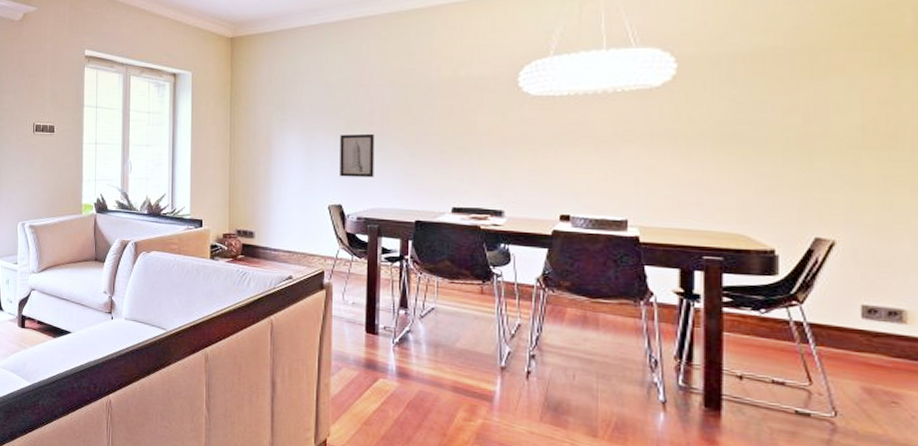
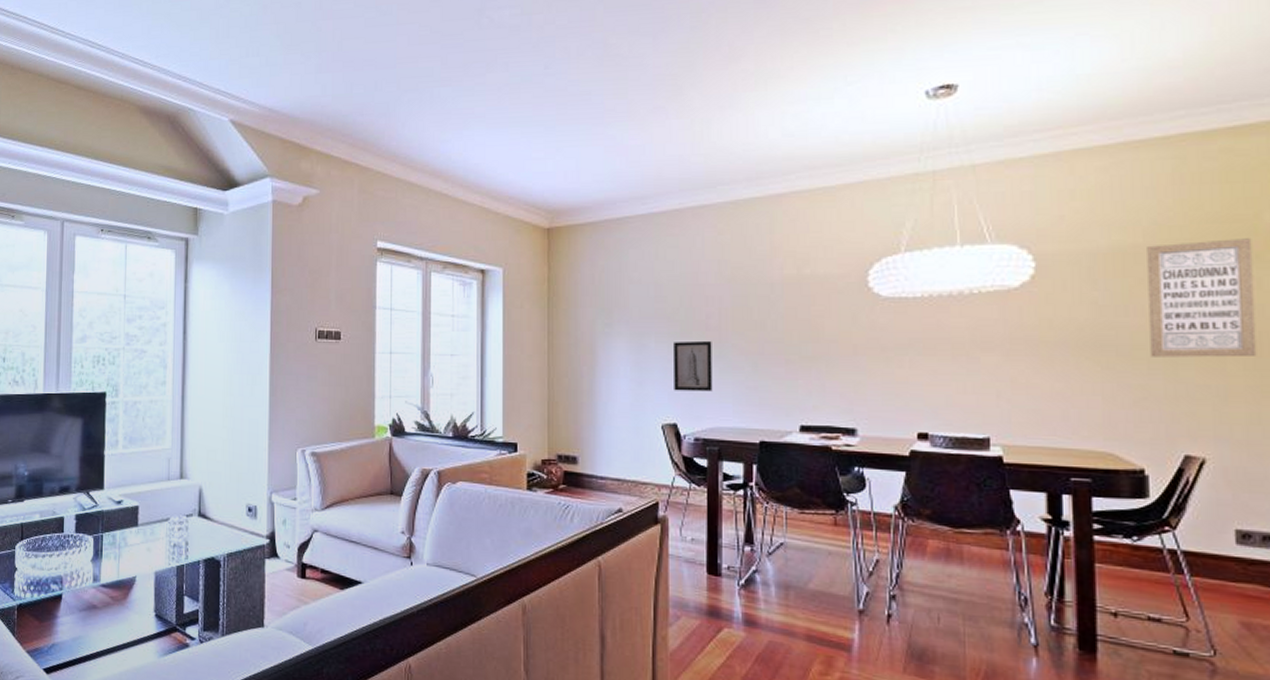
wall art: none [786,40,892,150] -> present [1147,238,1257,358]

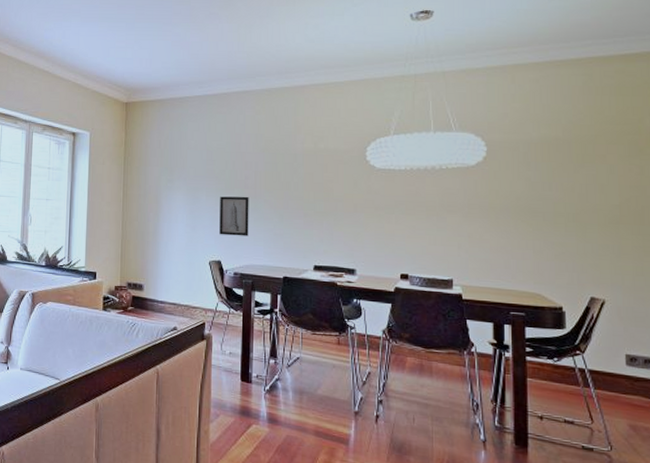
wall art: present [1147,238,1257,358] -> none [565,137,641,225]

